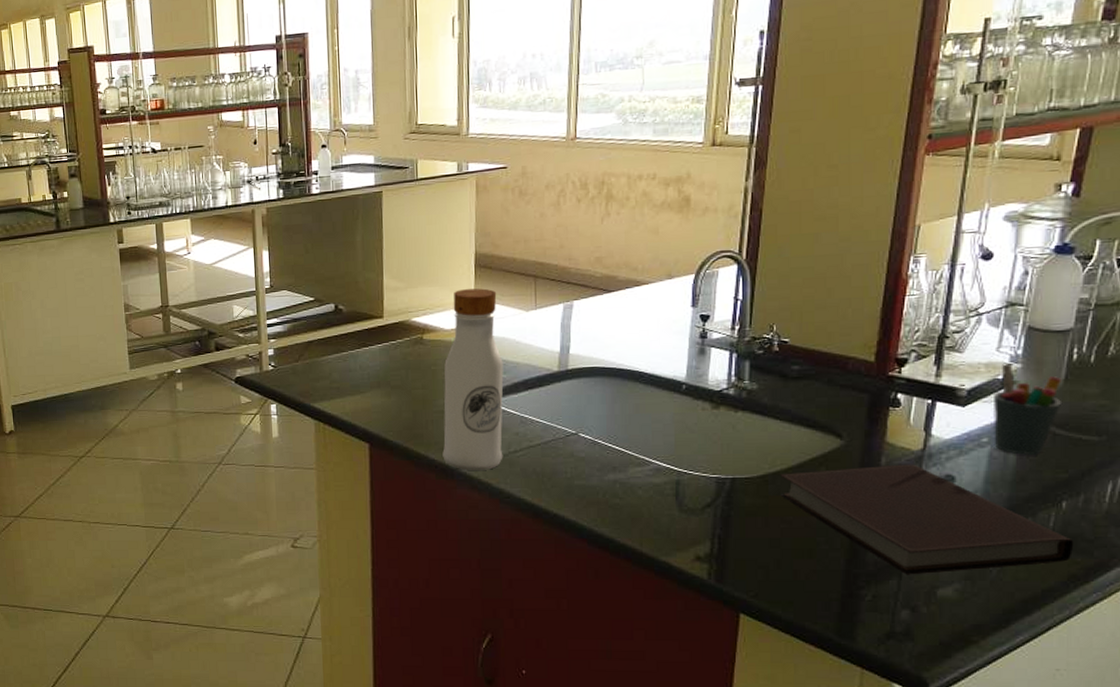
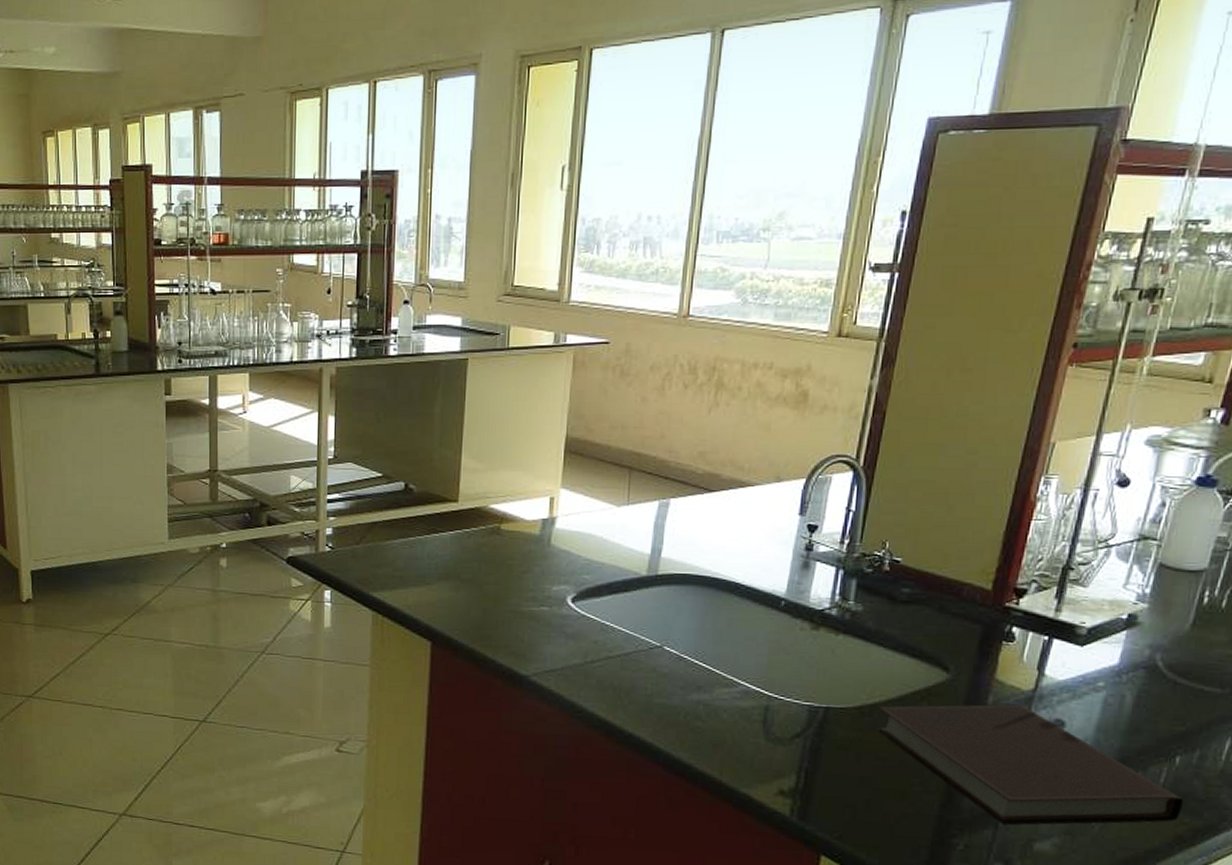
beverage bottle: present [442,288,504,470] -> none [512,476,587,680]
pen holder: present [992,362,1061,455] -> none [1111,601,1189,704]

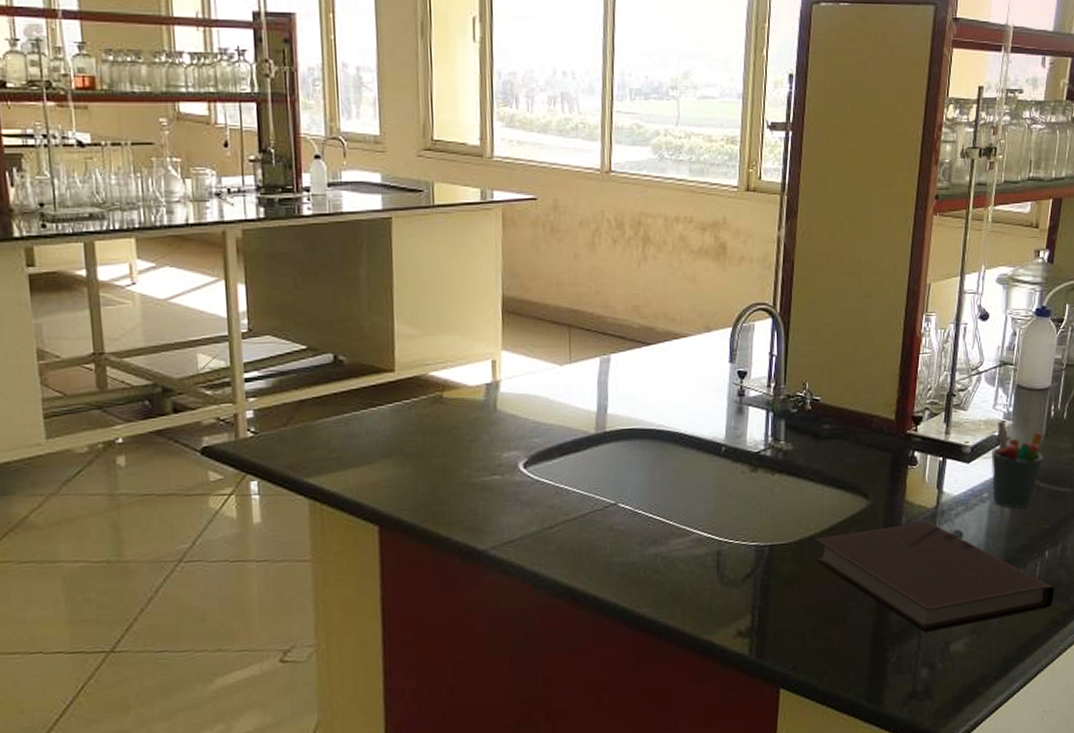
pen holder: none [1111,601,1189,704] -> present [991,420,1043,508]

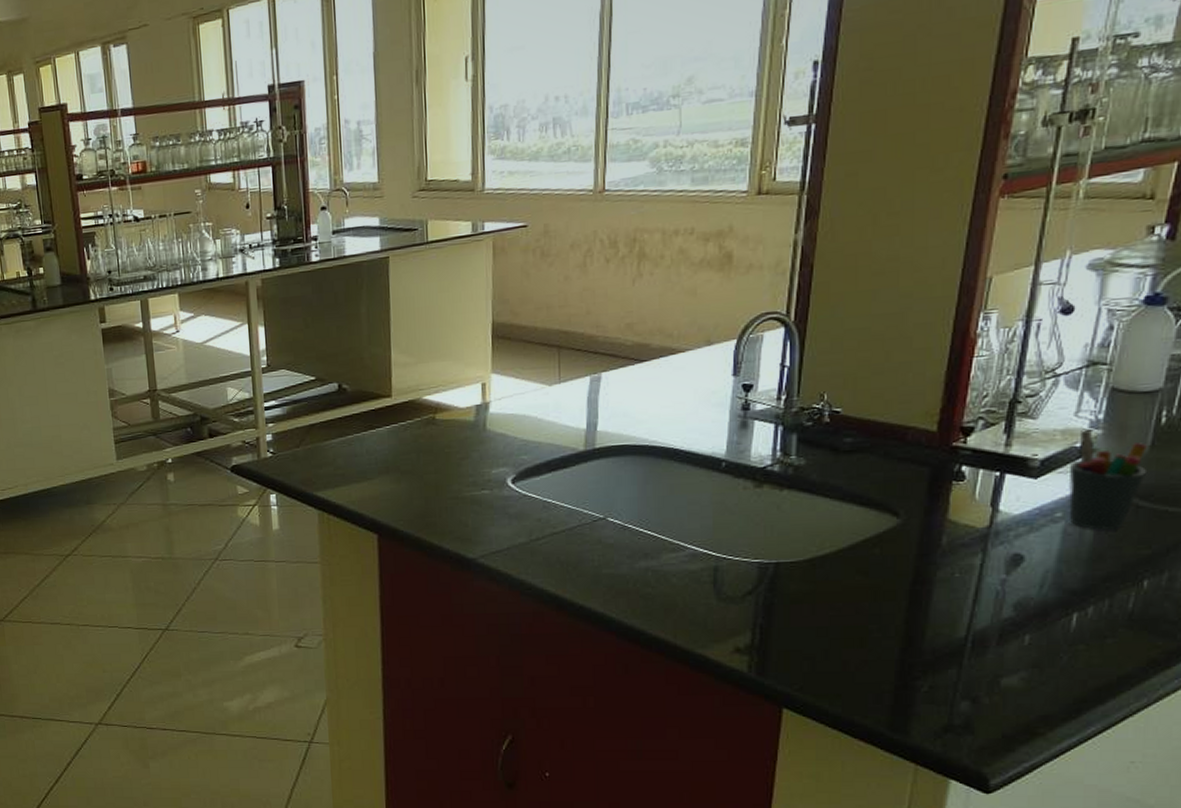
notebook: present [814,521,1055,633] -> none [829,543,1156,664]

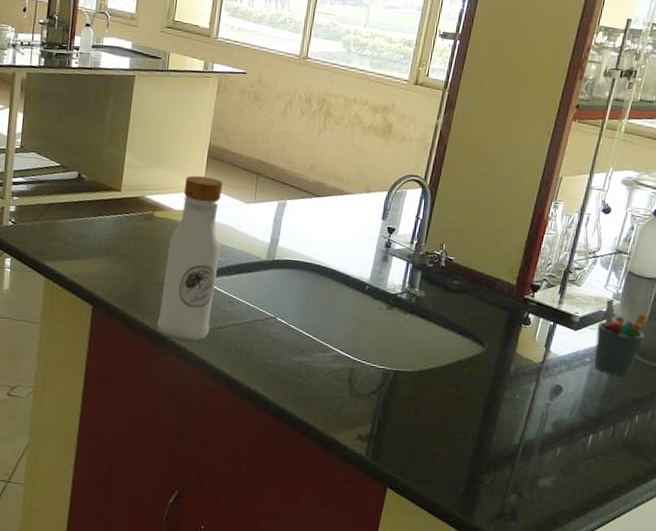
beverage bottle: none [458,361,524,561] -> present [157,175,223,342]

